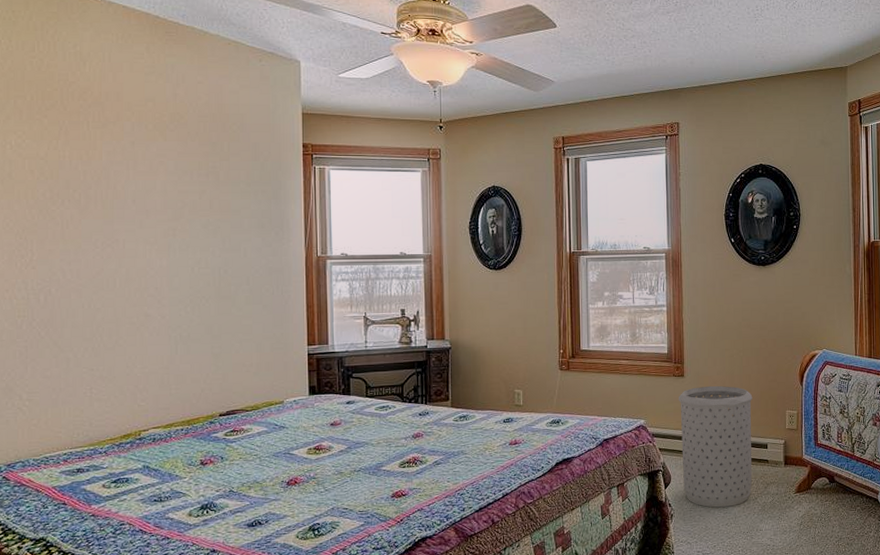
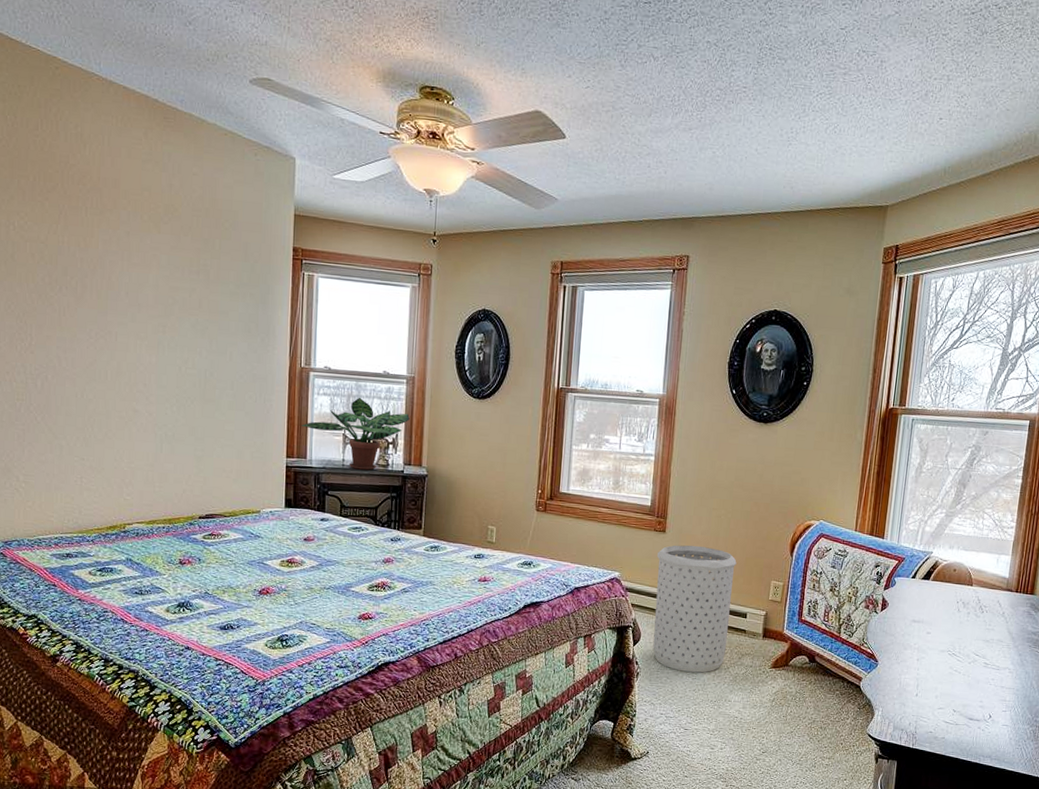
potted plant: none [320,279,429,349] -> present [300,397,410,471]

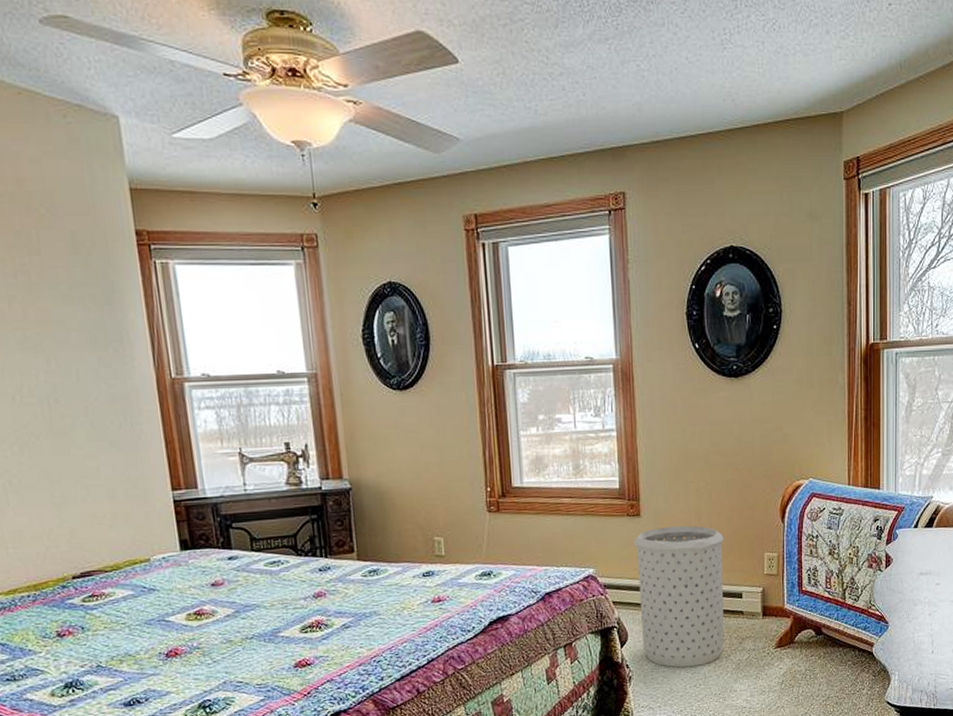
potted plant: present [300,397,410,471] -> none [182,405,319,493]

